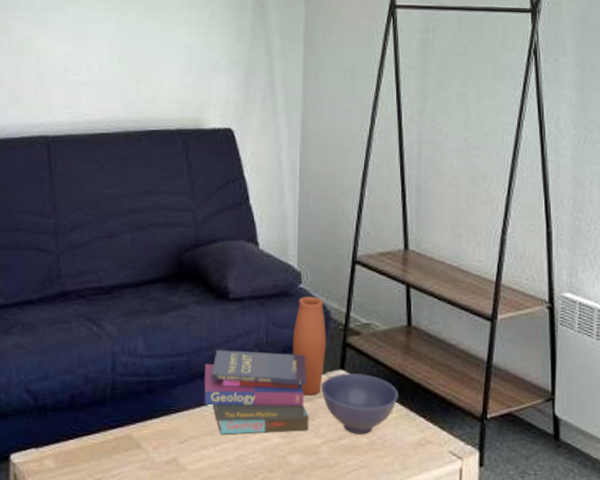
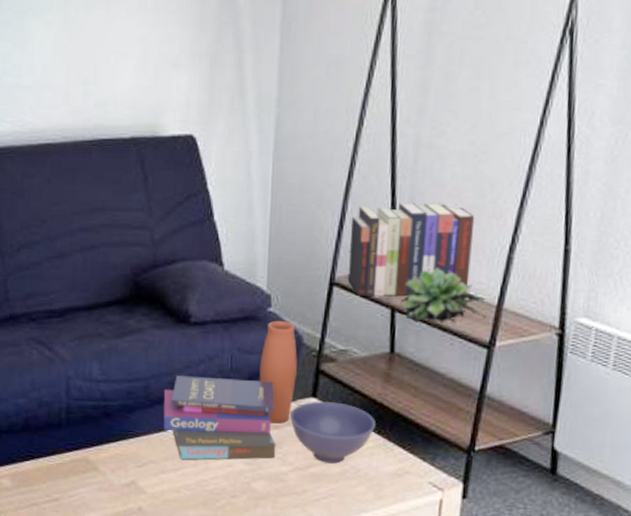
books: none [368,190,471,274] -> present [348,203,474,297]
succulent plant: none [414,248,487,298] -> present [400,268,487,323]

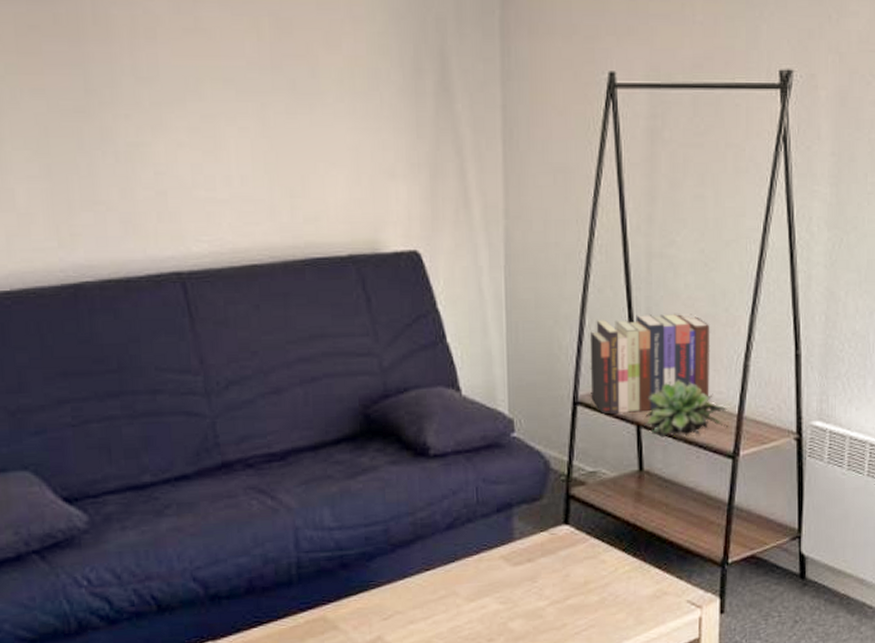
books: present [163,376,276,460] -> none [405,511,531,606]
vase: present [259,320,298,424] -> none [507,445,547,556]
bowl: present [289,400,376,464] -> none [542,527,630,593]

